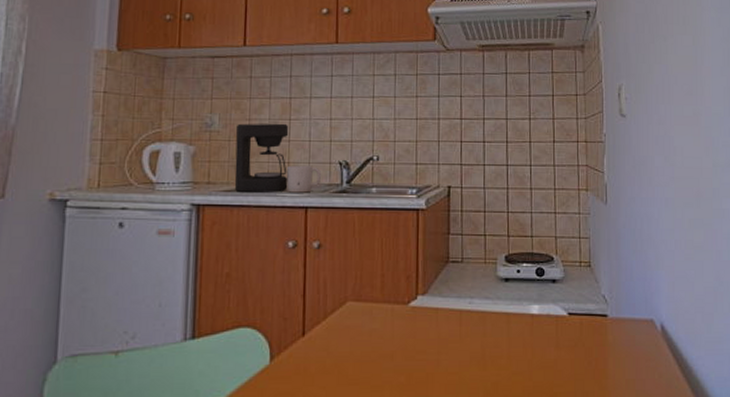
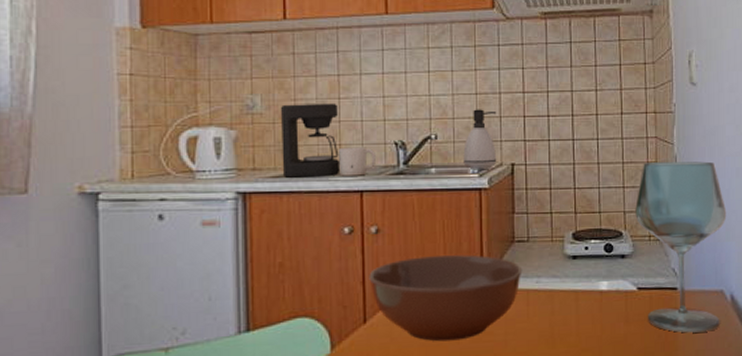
bowl: none [309,273,456,358] -> present [369,255,523,342]
soap dispenser: none [402,133,436,192] -> present [463,109,497,171]
wine glass: none [566,190,656,361] -> present [635,161,727,333]

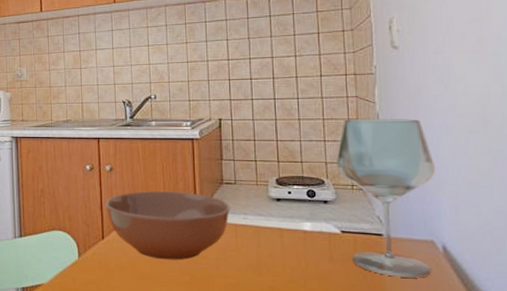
coffee maker: present [280,103,341,179] -> none [39,71,83,128]
mug: present [338,147,375,176] -> none [80,104,109,127]
soap dispenser: present [463,109,497,171] -> none [178,74,207,124]

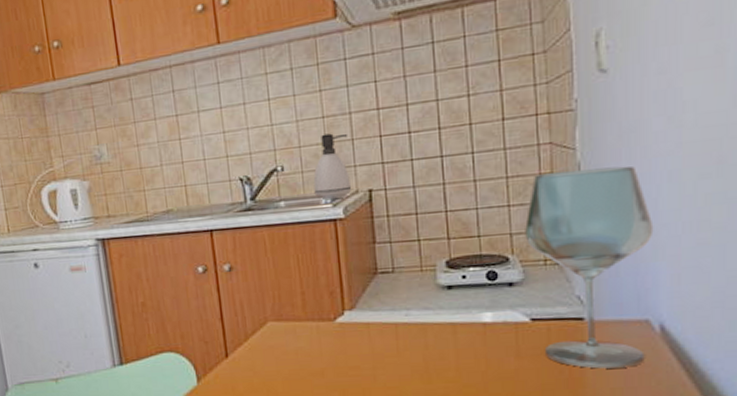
bowl: present [105,191,231,260] -> none [226,289,389,376]
soap dispenser: none [178,74,207,124] -> present [313,133,352,201]

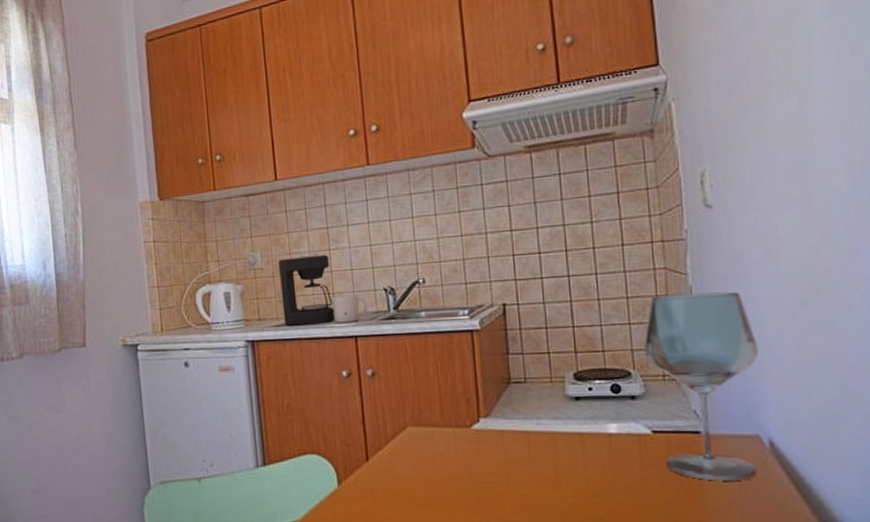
coffee maker: none [125,144,189,223] -> present [277,254,336,327]
mug: none [183,185,222,217] -> present [331,294,367,323]
soap dispenser: present [313,133,352,201] -> none [452,250,488,313]

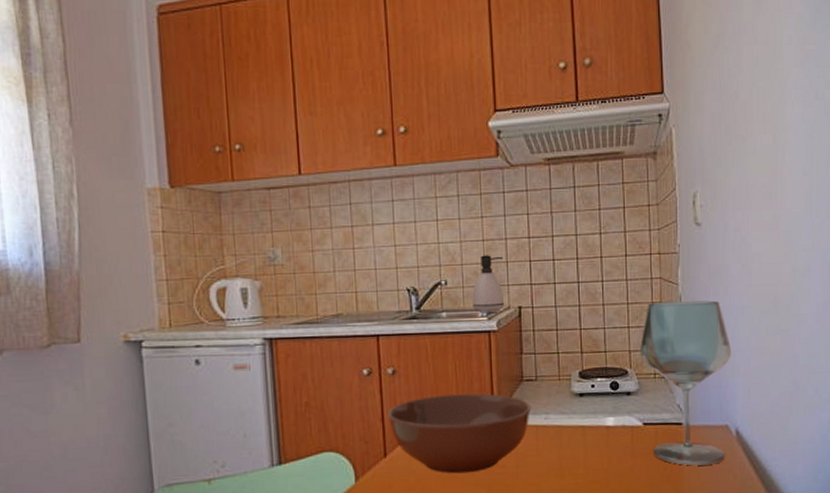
coffee maker: present [277,254,336,327] -> none [299,252,358,325]
mug: present [331,294,367,323] -> none [354,293,390,322]
bowl: none [368,396,522,481] -> present [387,393,532,474]
soap dispenser: none [452,250,488,313] -> present [472,255,505,314]

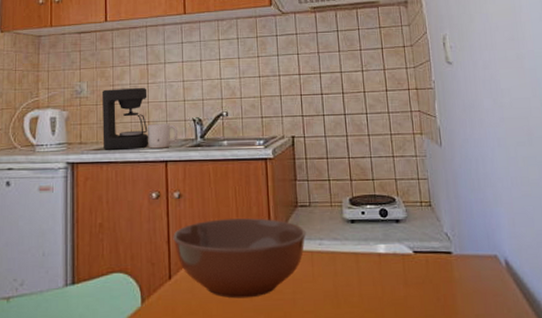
coffee maker: none [299,252,358,325] -> present [101,87,149,151]
mug: none [354,293,390,322] -> present [147,123,177,149]
soap dispenser: present [472,255,505,314] -> none [250,89,280,143]
wine glass: present [640,300,732,466] -> none [405,132,497,297]

